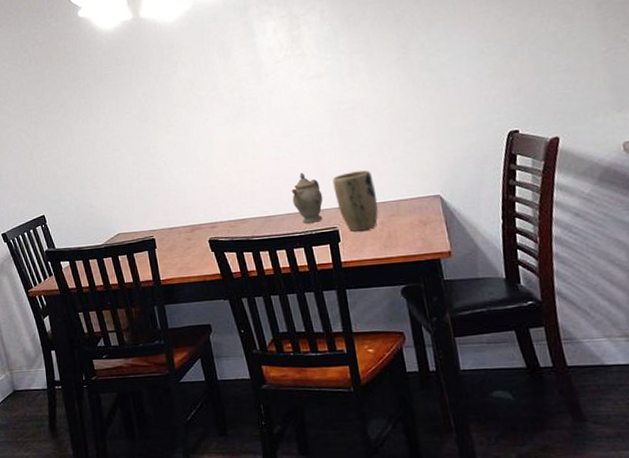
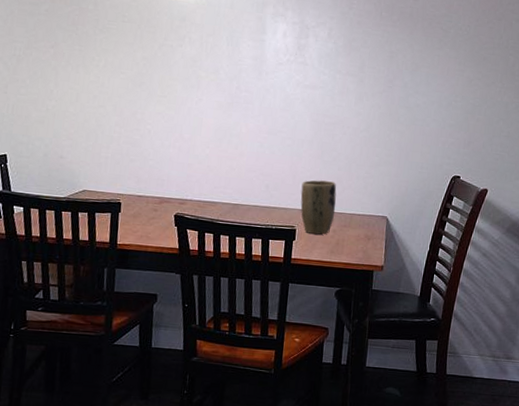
teapot: present [291,172,323,224] -> none [261,171,290,219]

